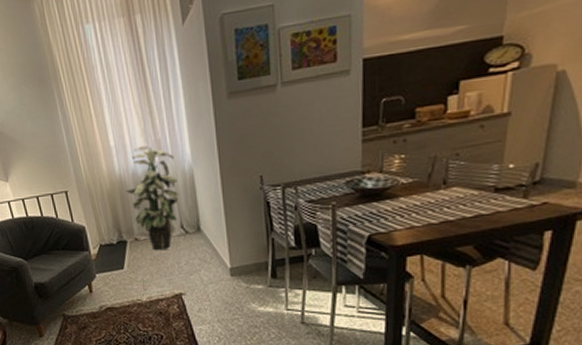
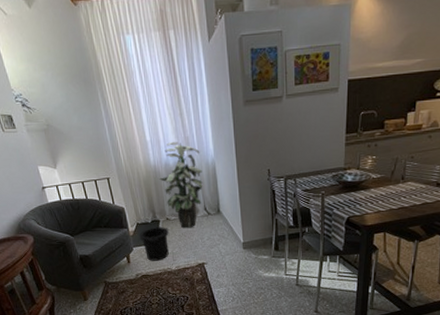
trash can: none [103,248,138,290] -> present [139,226,169,261]

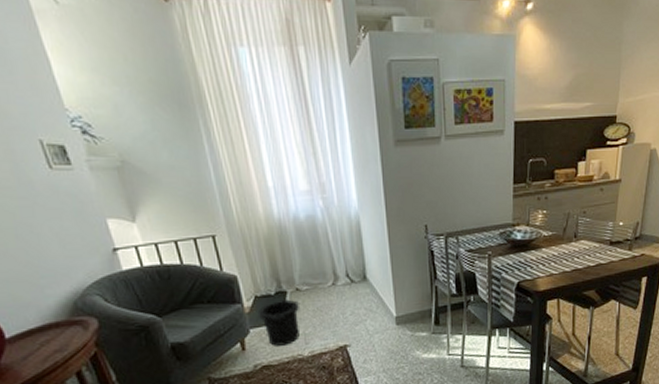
indoor plant: present [159,142,203,229] -> none [286,189,344,302]

